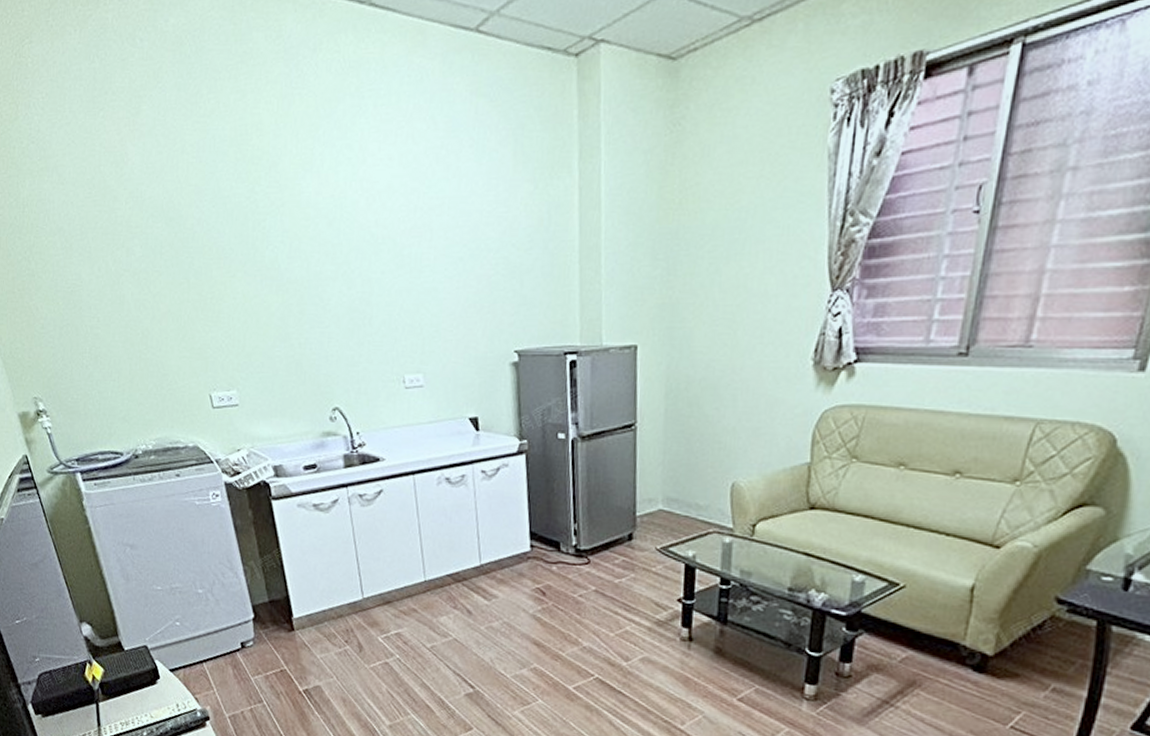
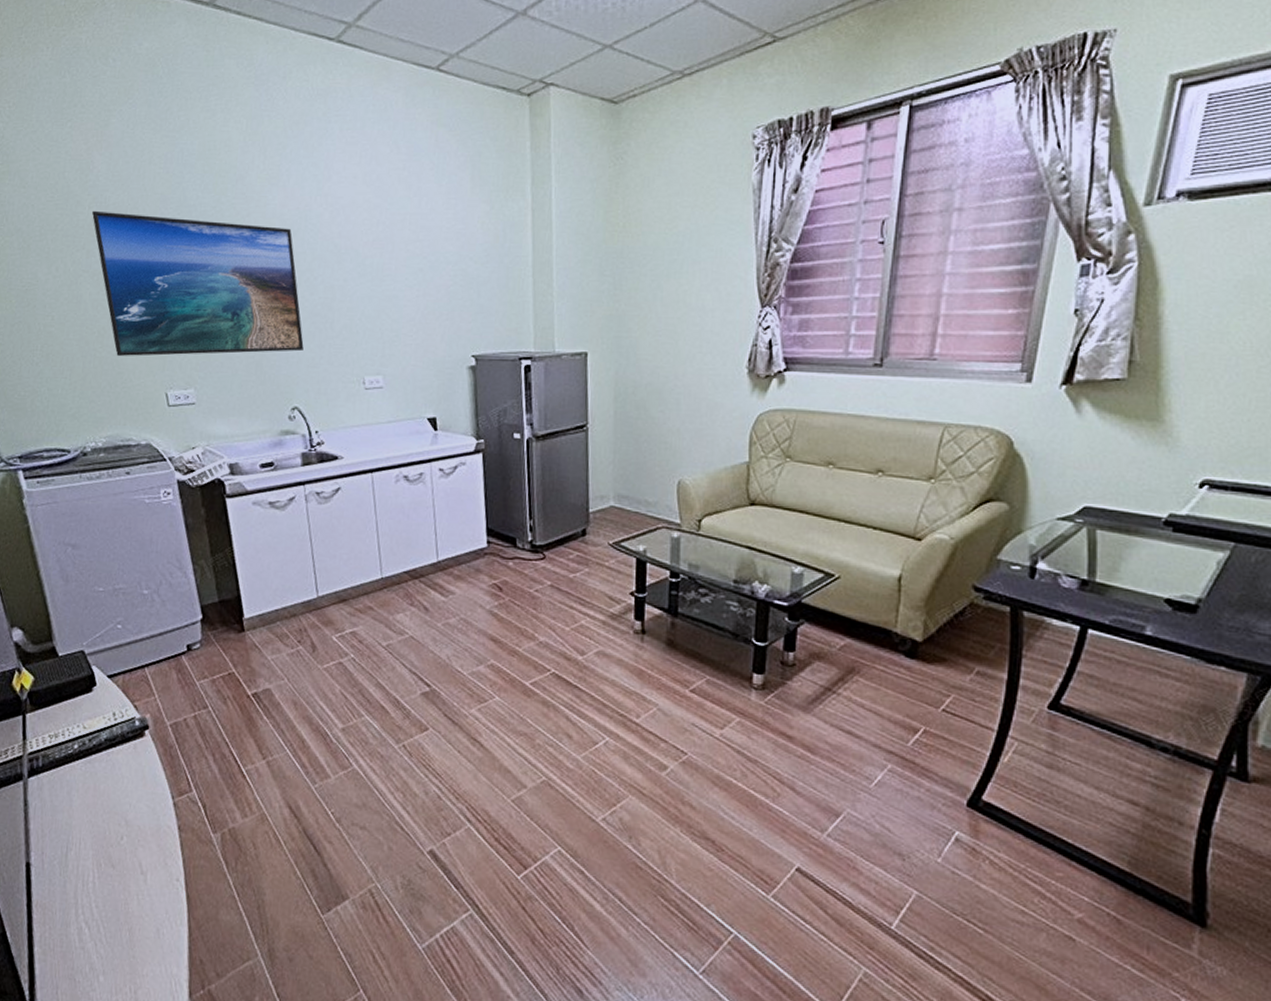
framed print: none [129,206,343,357] -> present [92,210,304,356]

